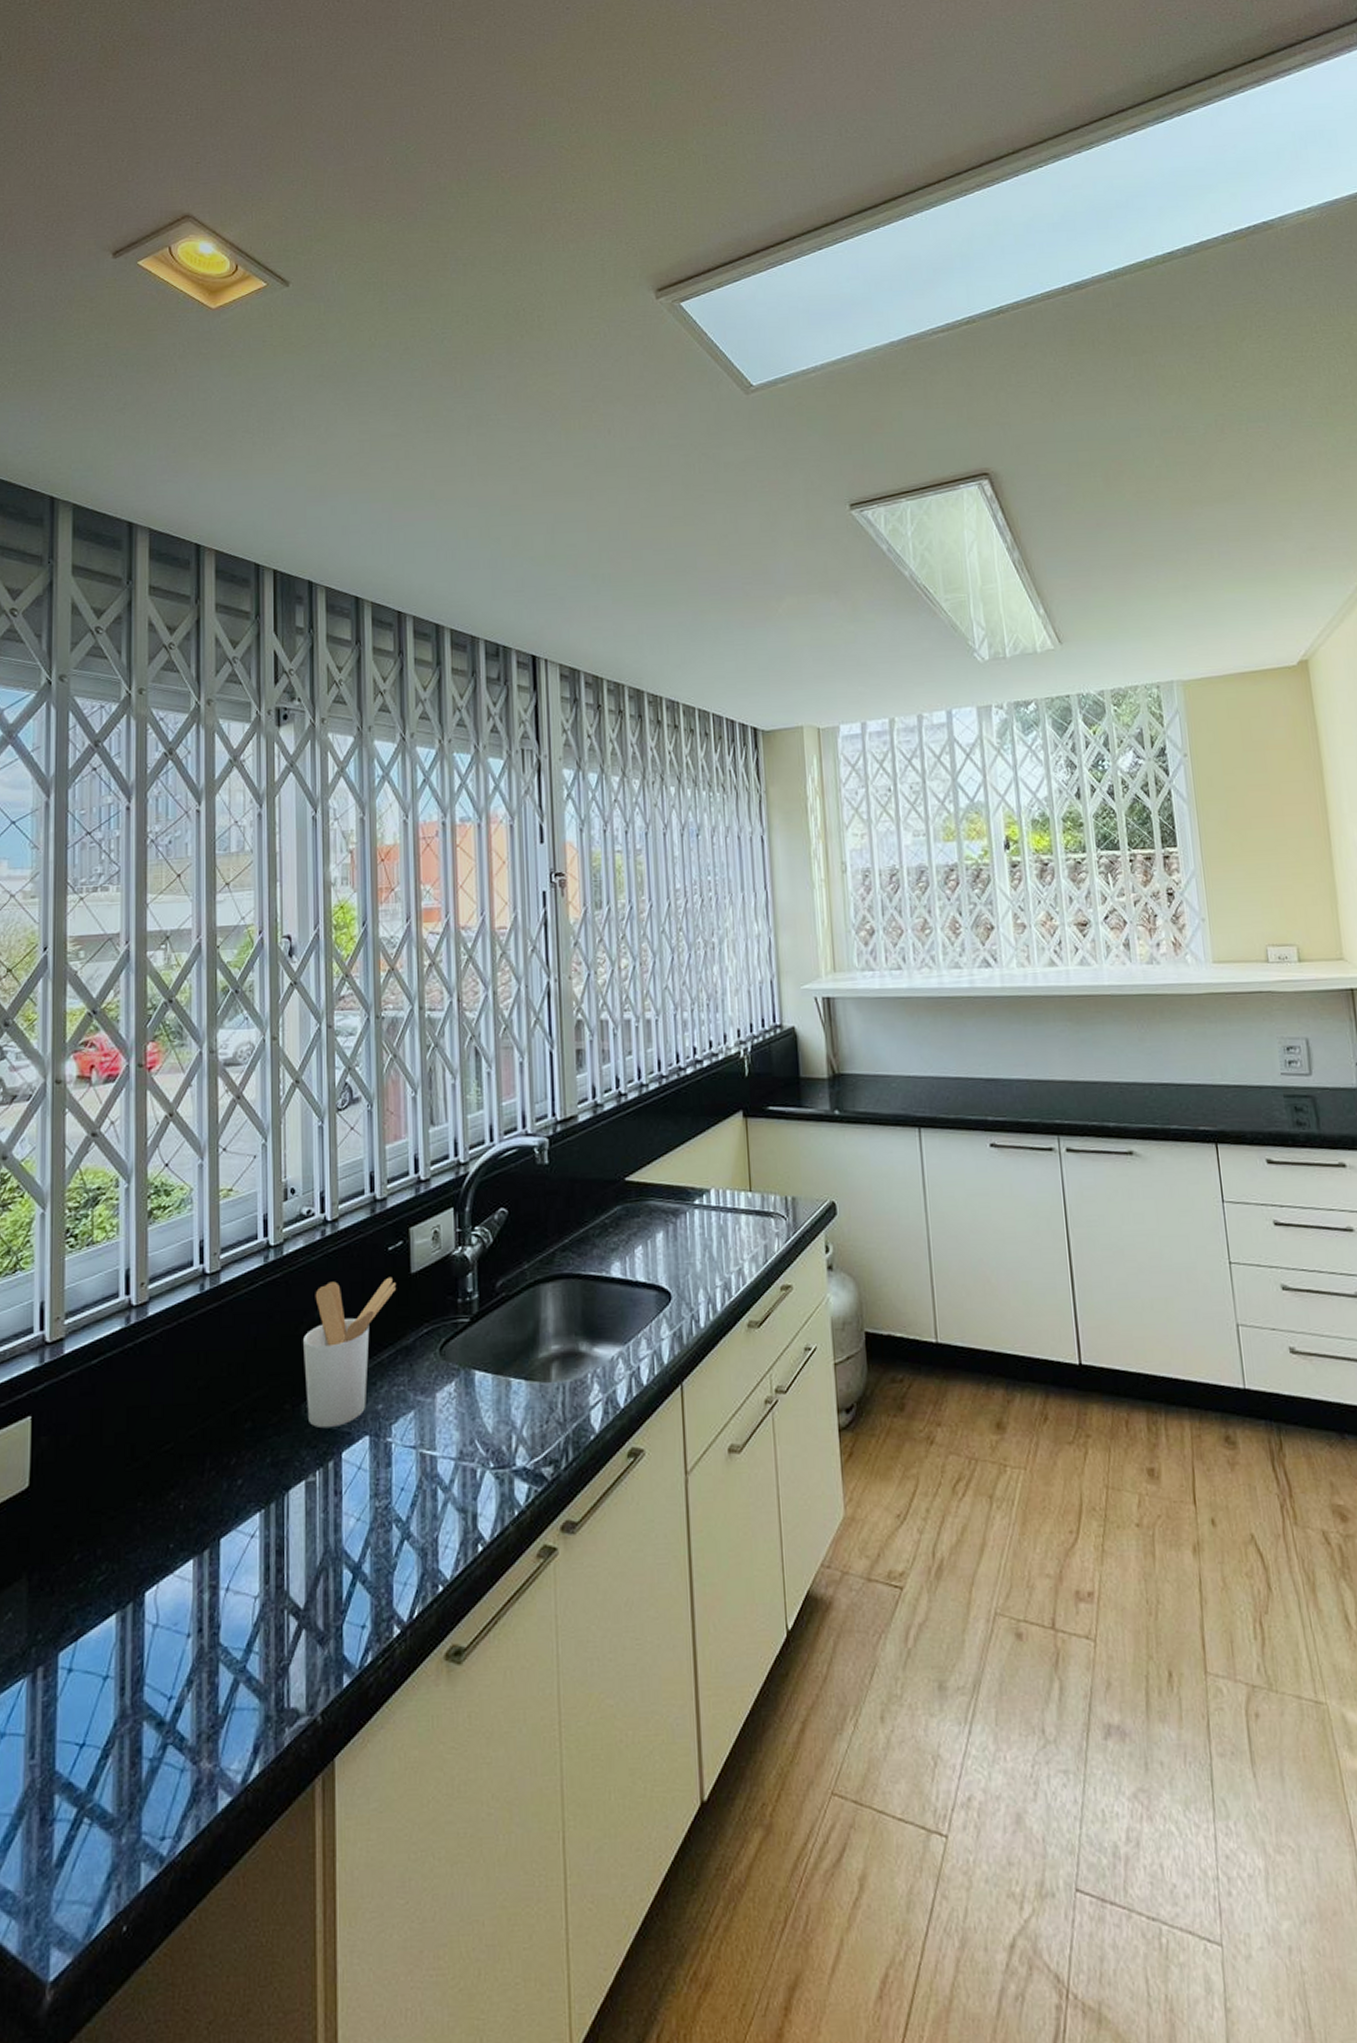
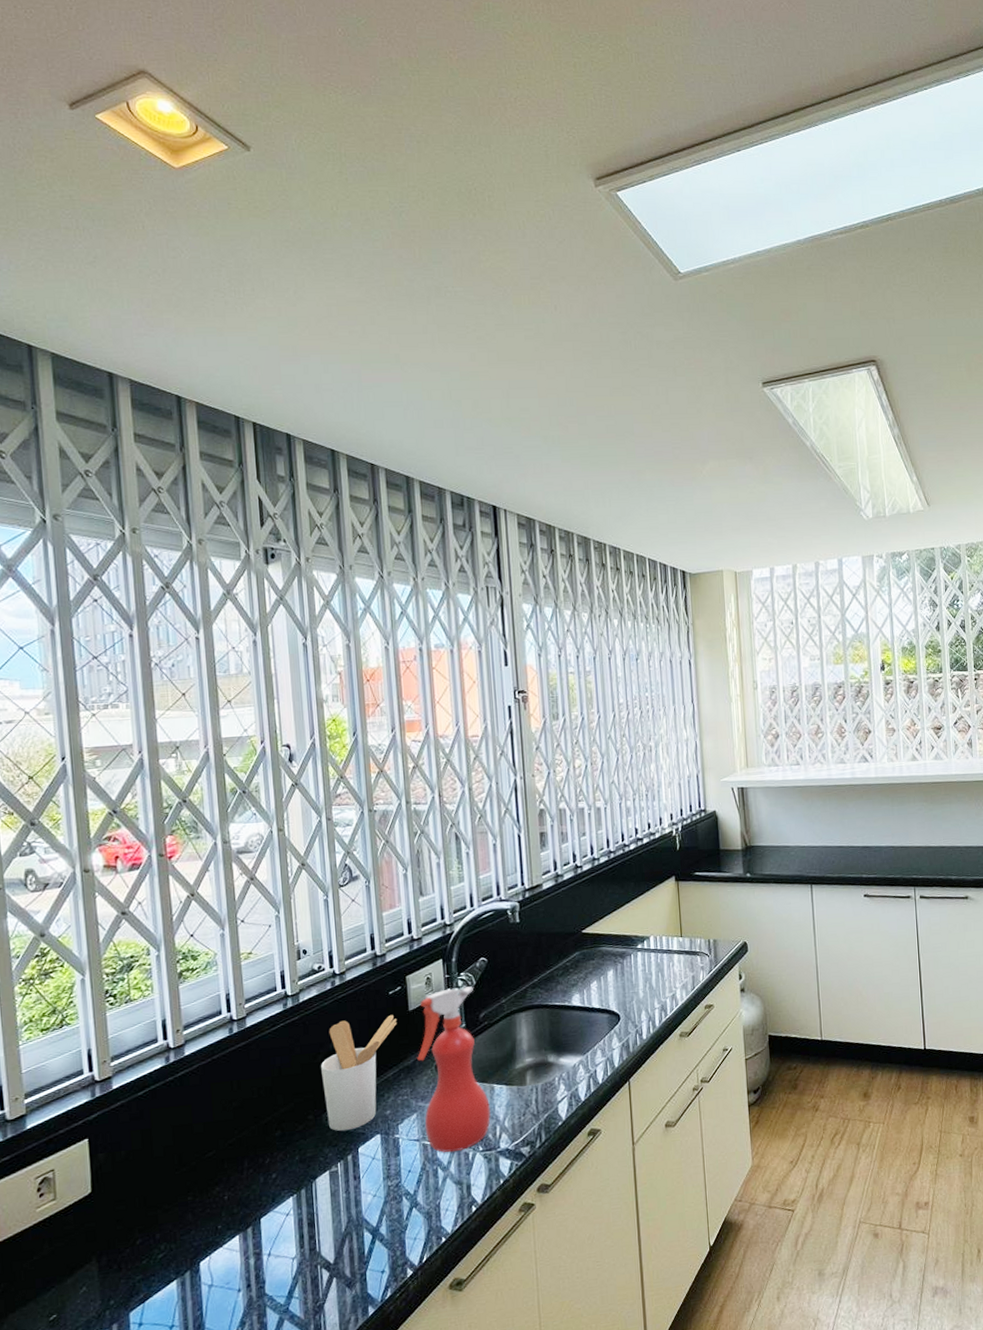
spray bottle: none [418,1245,505,1468] -> present [417,986,491,1153]

